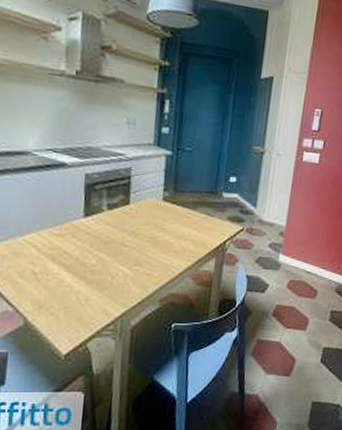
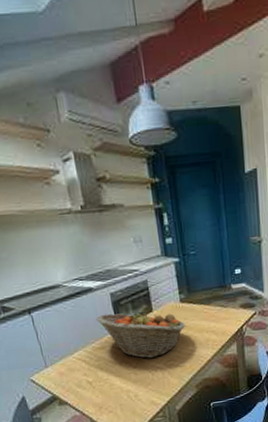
fruit basket: none [61,196,164,259] -> present [96,310,186,359]

